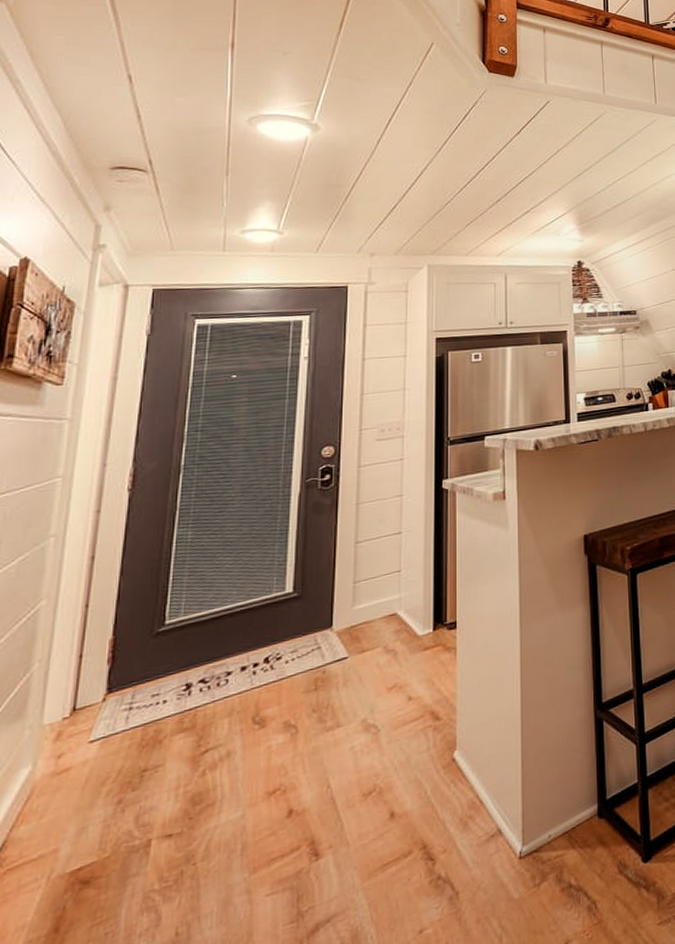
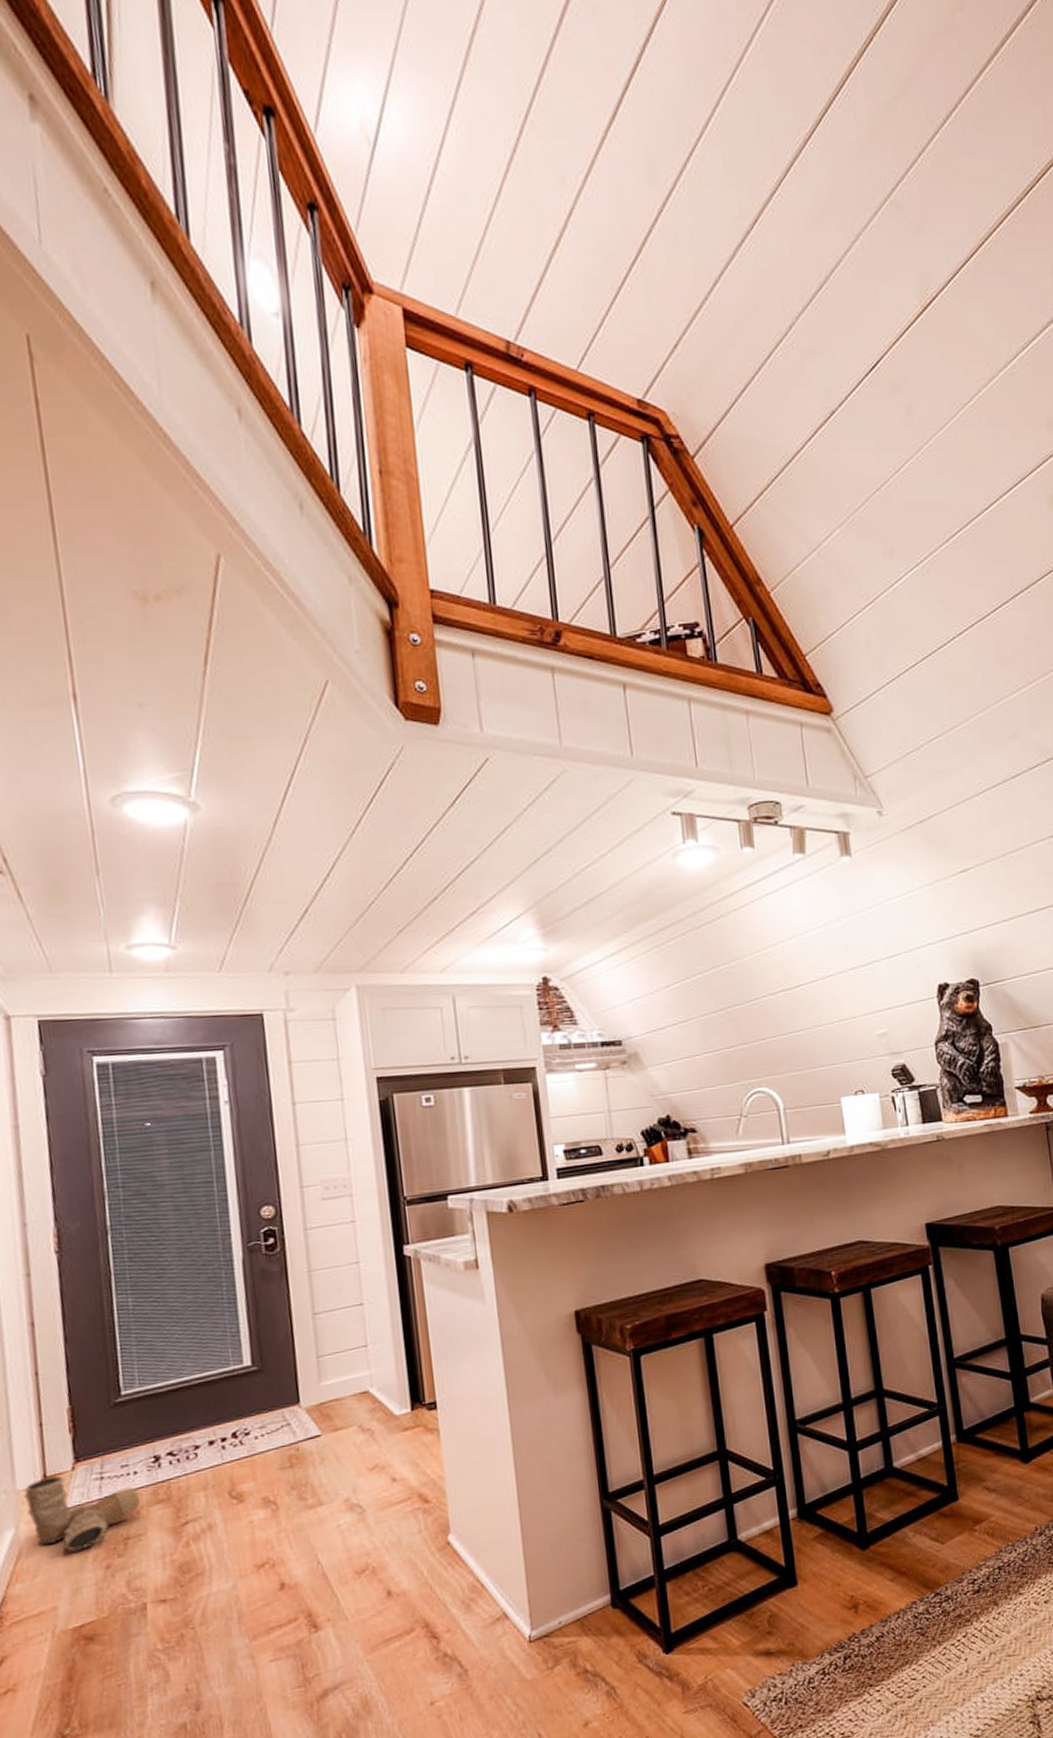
boots: none [47,708,165,787] -> present [22,1476,141,1551]

